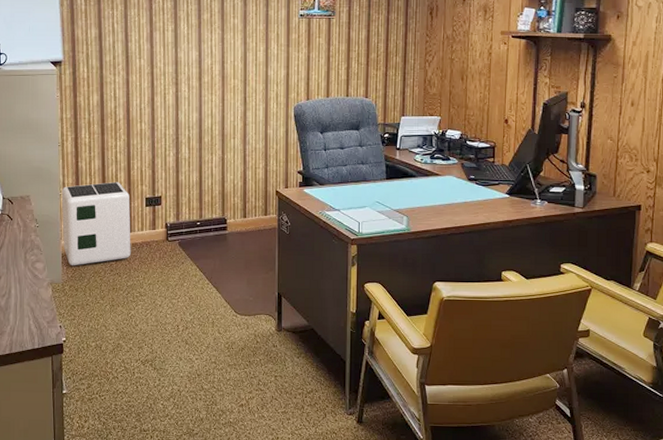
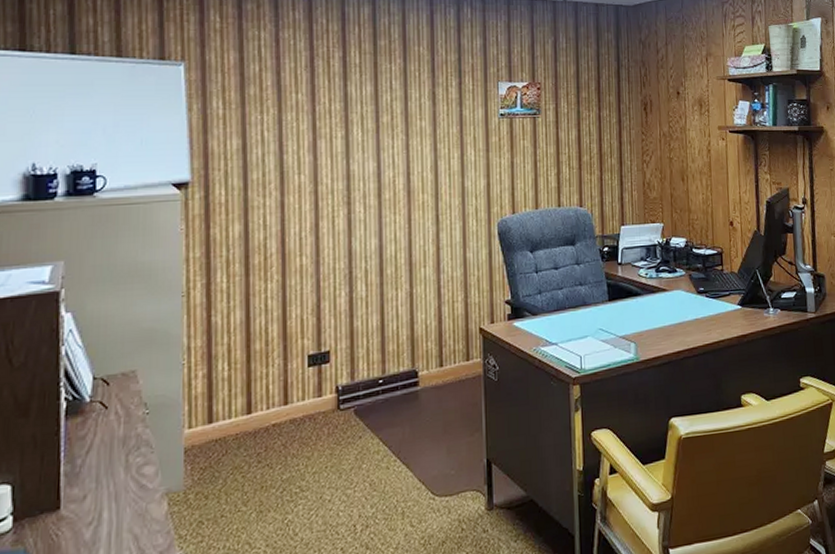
air purifier: present [61,181,131,265] -> none [185,337,288,463]

